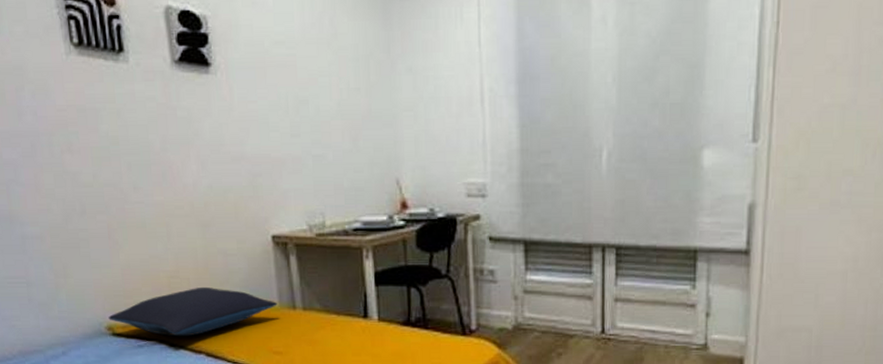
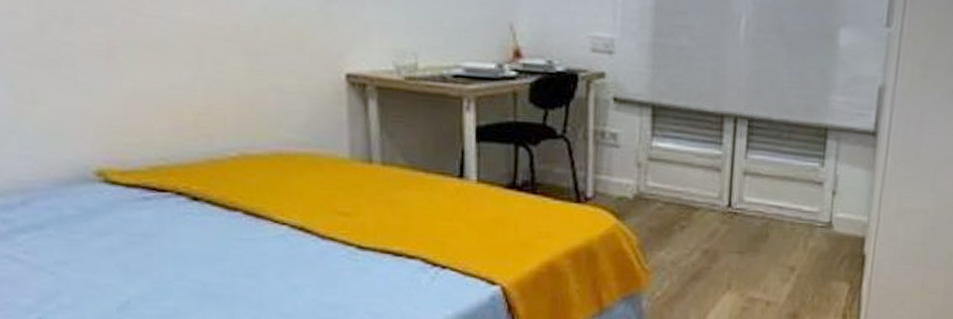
pillow: present [108,286,277,337] -> none [99,128,348,190]

